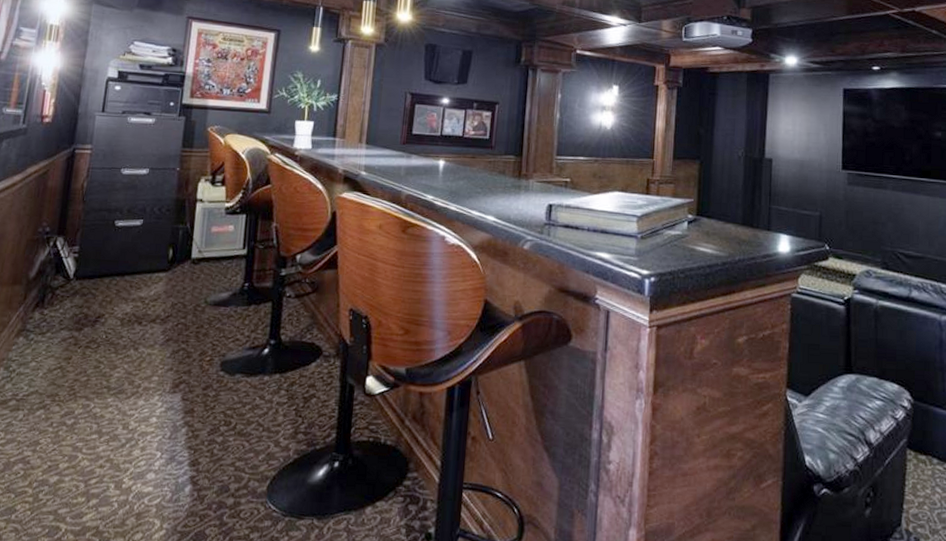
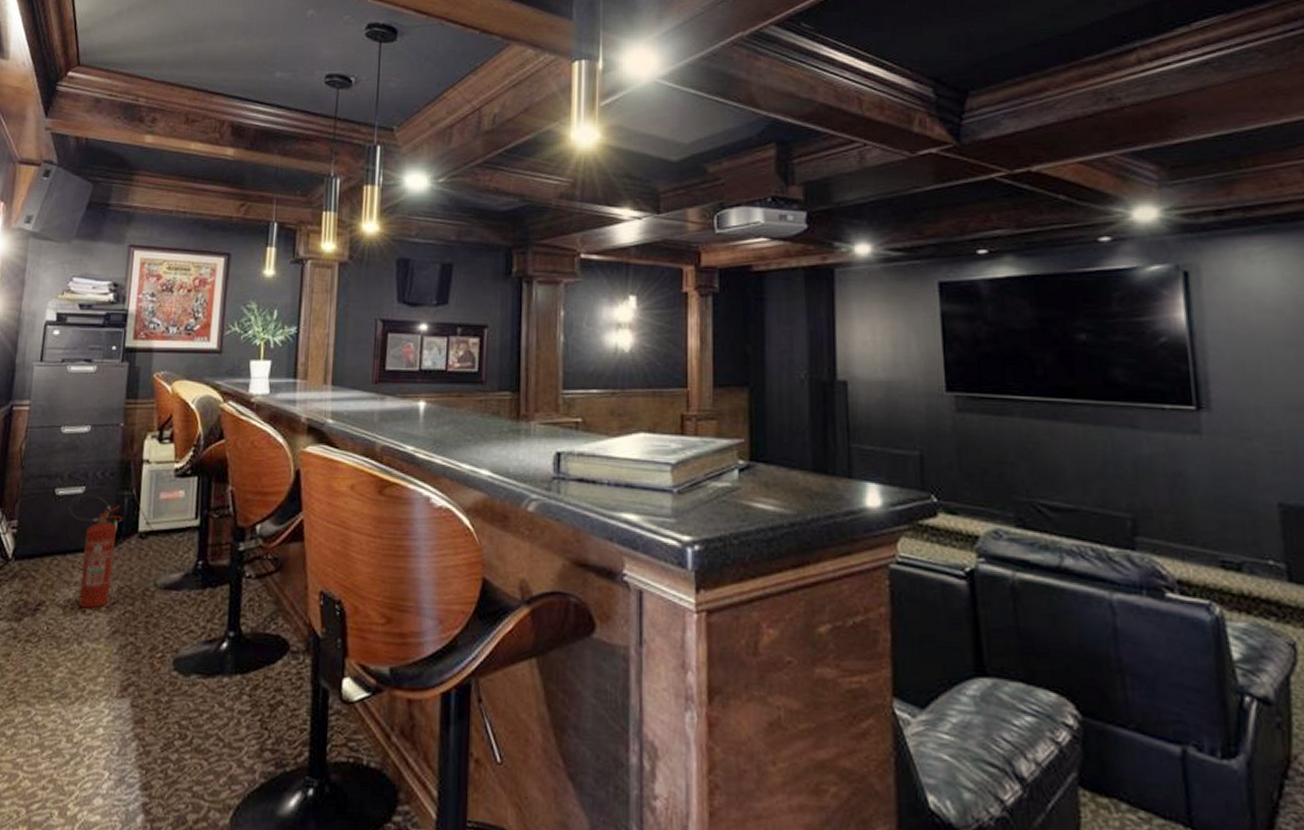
fire extinguisher: none [126,225,178,321] -> present [67,493,124,609]

